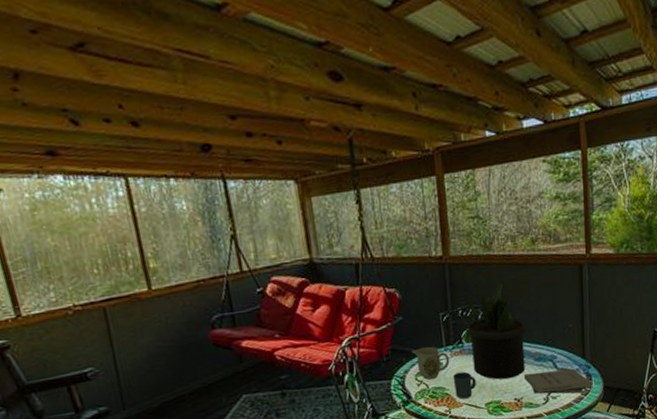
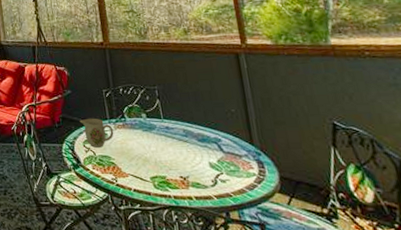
mug: present [452,371,476,399] -> none [117,144,140,170]
planter: present [462,282,526,380] -> none [122,66,189,156]
books: present [523,368,592,394] -> none [187,153,265,181]

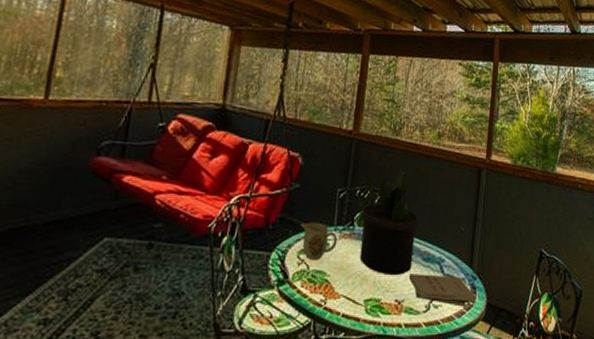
planter: none [122,66,189,156] -> present [359,166,419,276]
books: none [187,153,265,181] -> present [408,273,475,307]

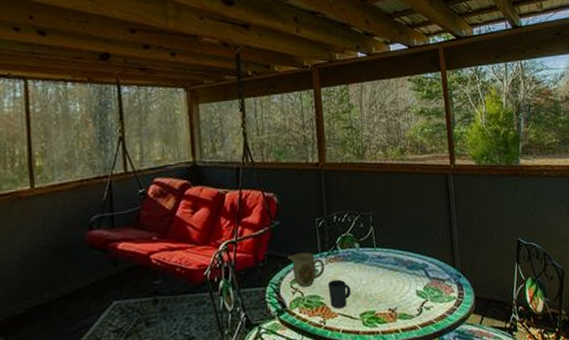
mug: none [335,258,360,290] -> present [327,279,351,309]
planter: present [359,166,419,276] -> none [337,189,399,289]
books: present [408,273,475,307] -> none [397,277,463,305]

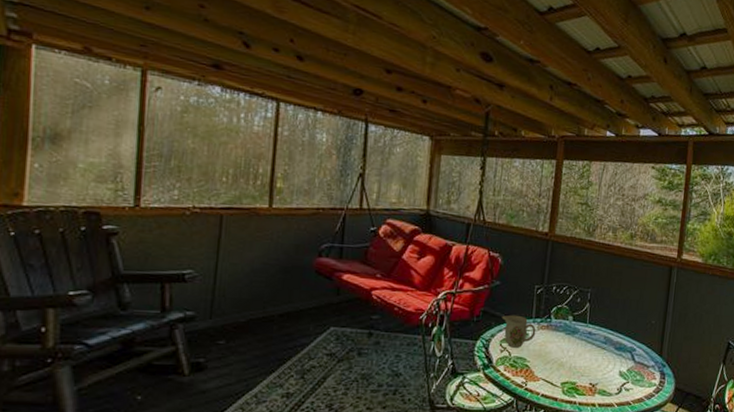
mug: present [327,279,351,309] -> none [535,346,557,374]

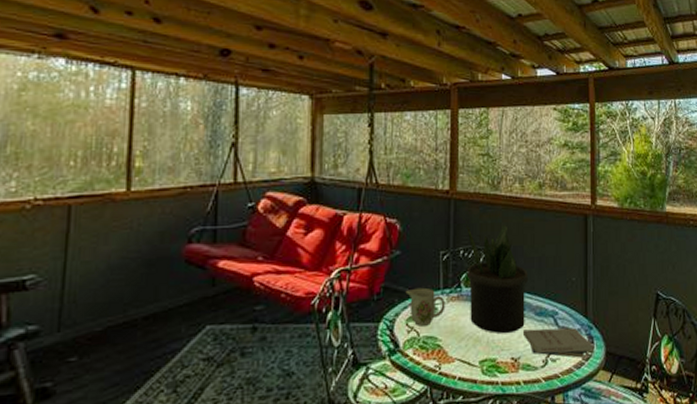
planter: none [556,265,612,363] -> present [466,224,528,334]
books: none [601,361,664,390] -> present [522,327,593,358]

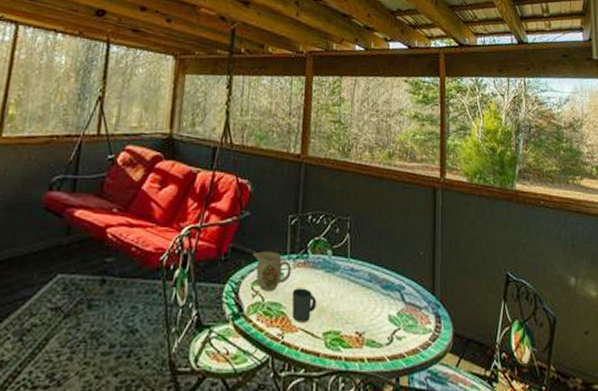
mug: none [447,320,471,353] -> present [291,288,316,322]
planter: present [466,224,528,334] -> none [315,190,375,306]
books: present [522,327,593,358] -> none [368,303,441,338]

